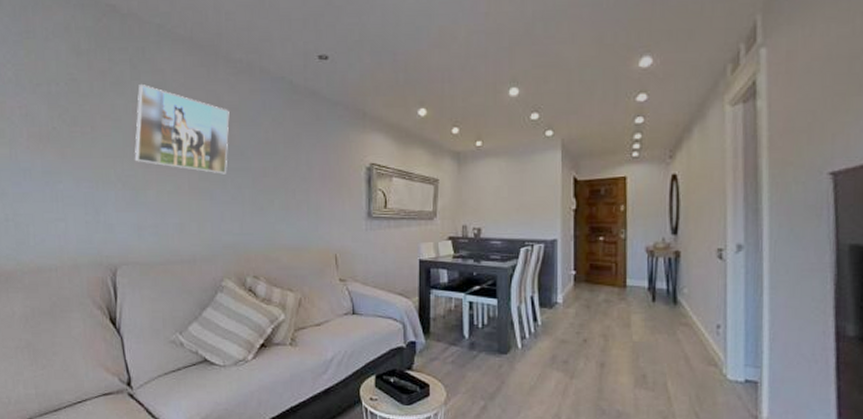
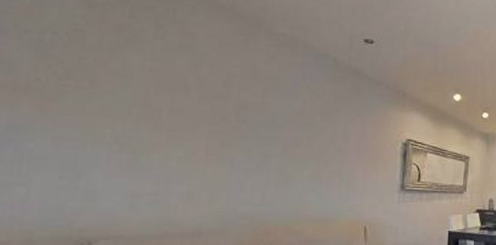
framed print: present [134,84,230,174] -> none [141,44,266,142]

